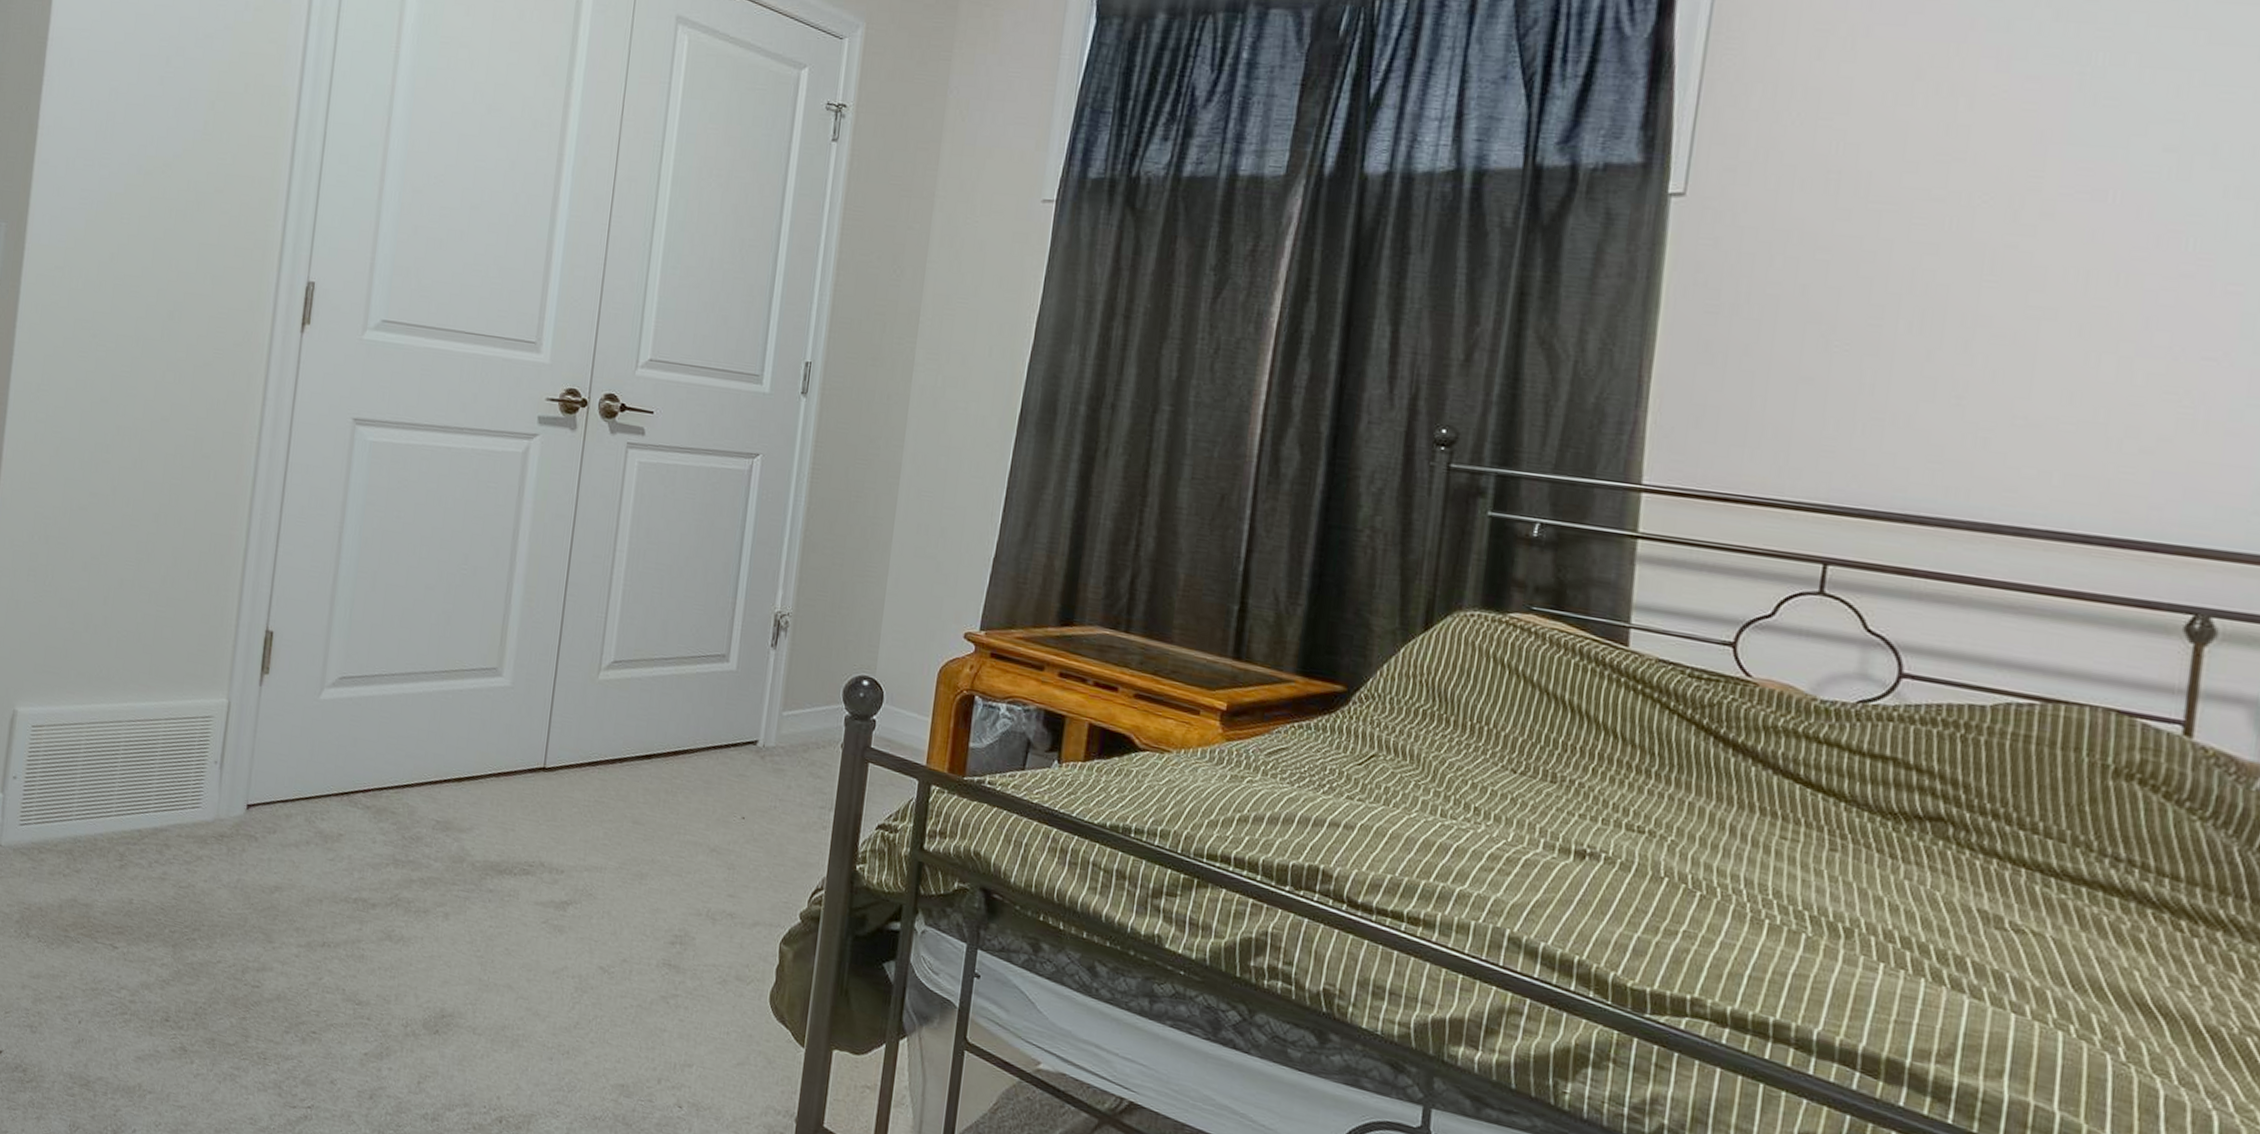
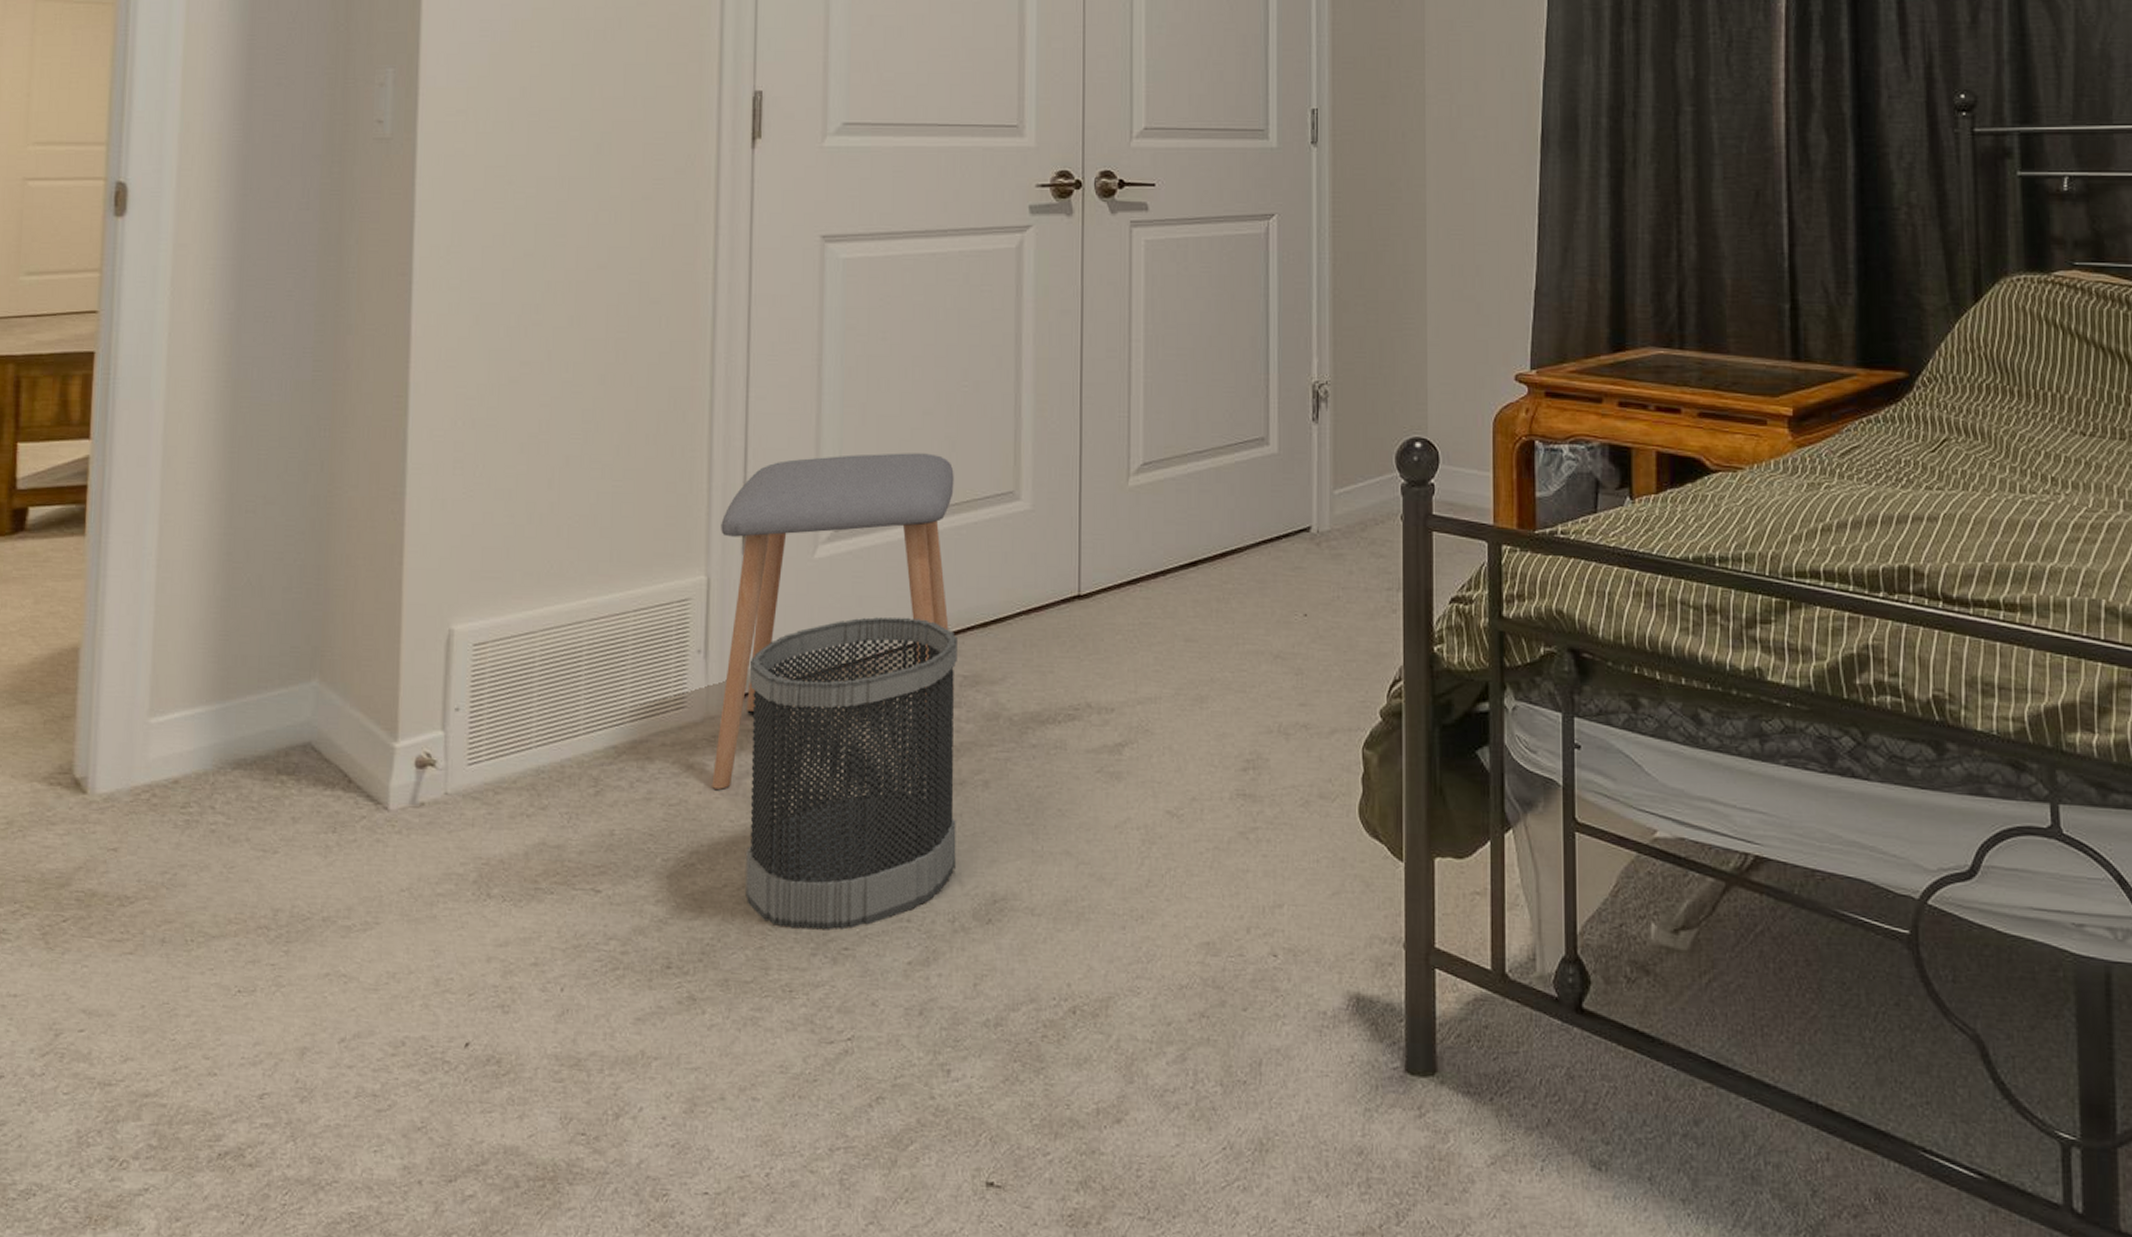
stool: none [216,611,447,883] -> present [712,453,955,791]
wastebasket: none [235,756,435,1017] -> present [745,617,957,931]

